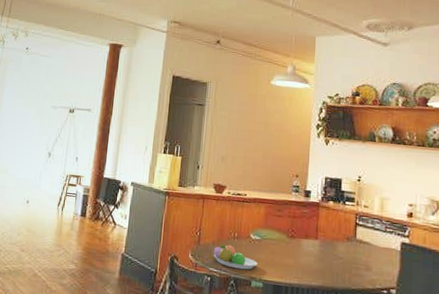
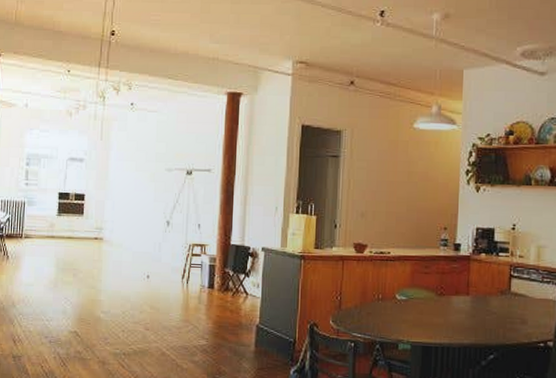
fruit bowl: present [213,244,258,270] -> none [356,307,405,333]

